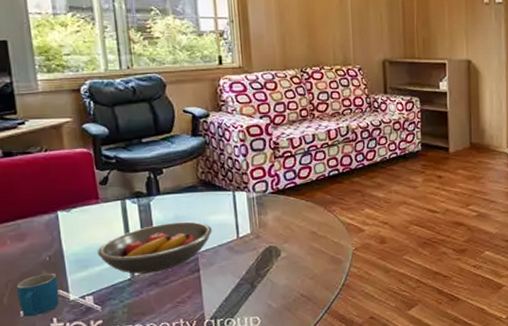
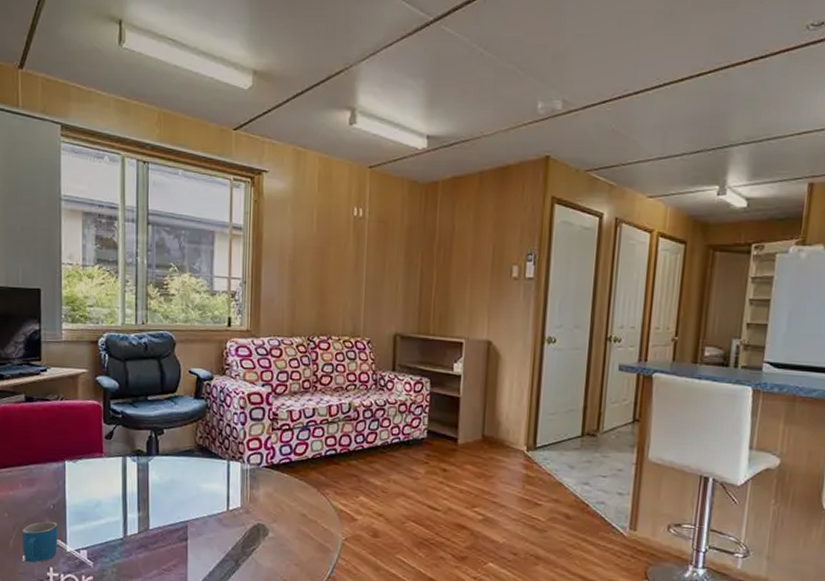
fruit bowl: present [98,221,213,274] -> none [96,485,205,536]

